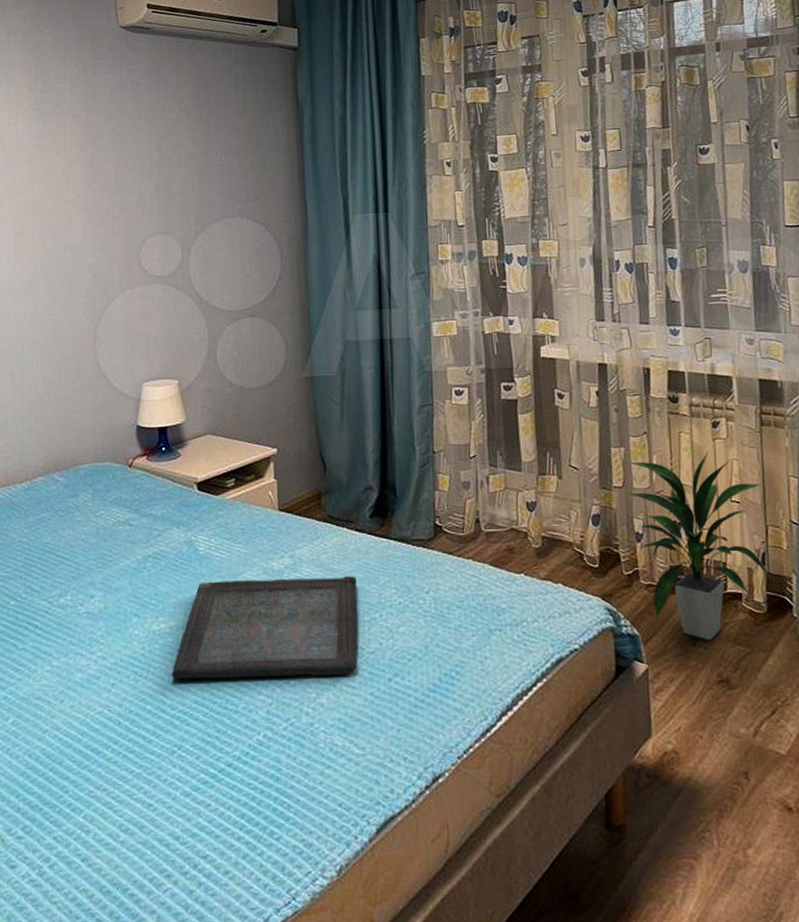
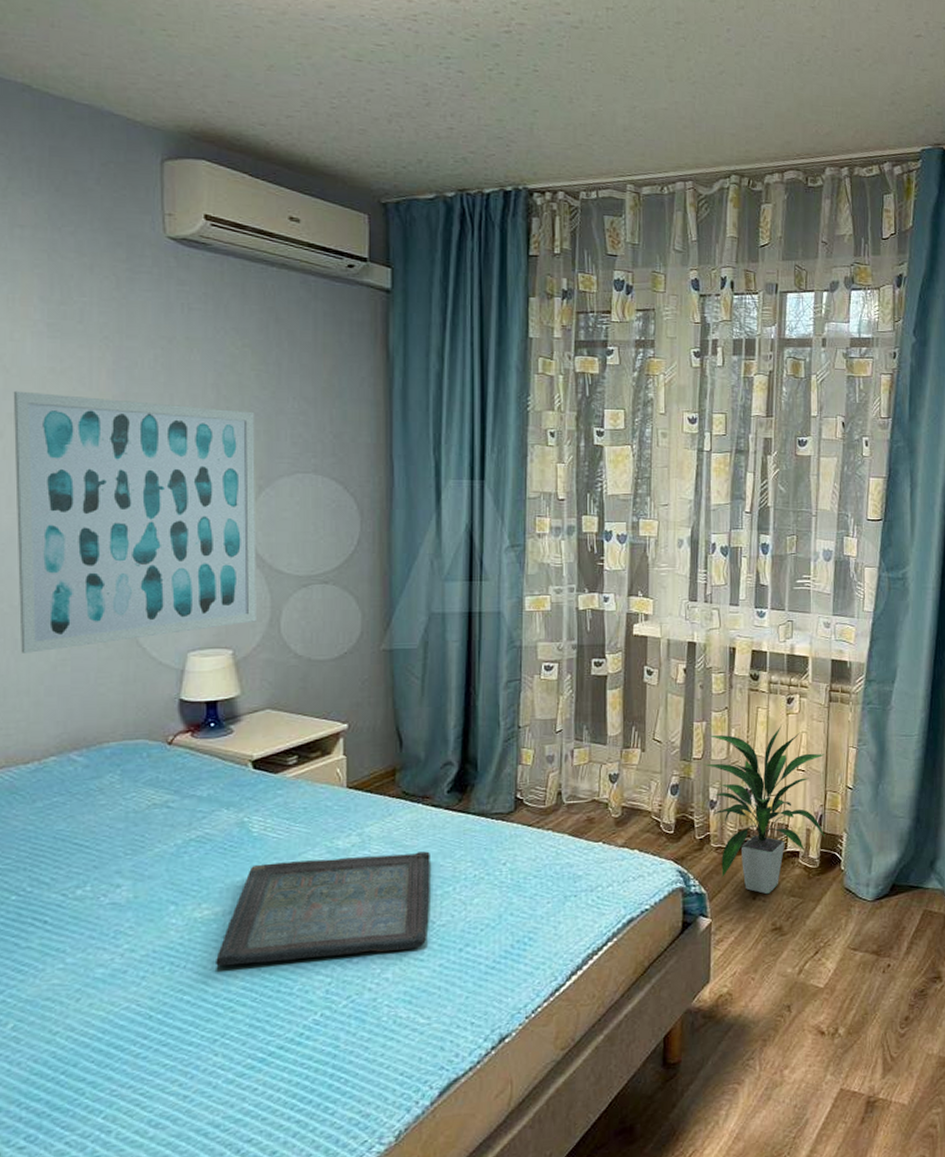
wall art: none [10,165,197,386] -> present [13,390,257,653]

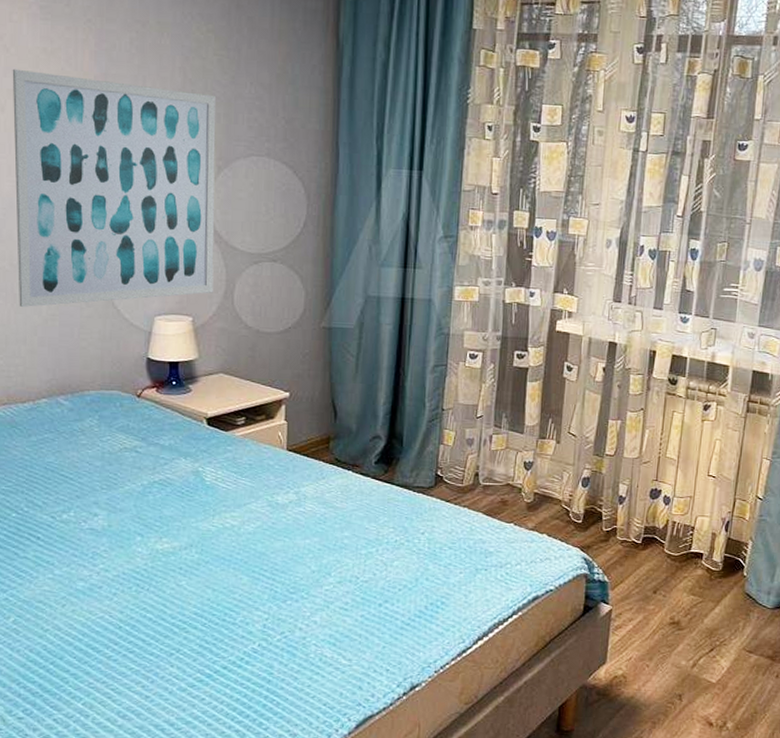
serving tray: present [216,851,430,967] -> none [173,509,357,599]
indoor plant: present [703,725,826,895] -> none [615,431,738,590]

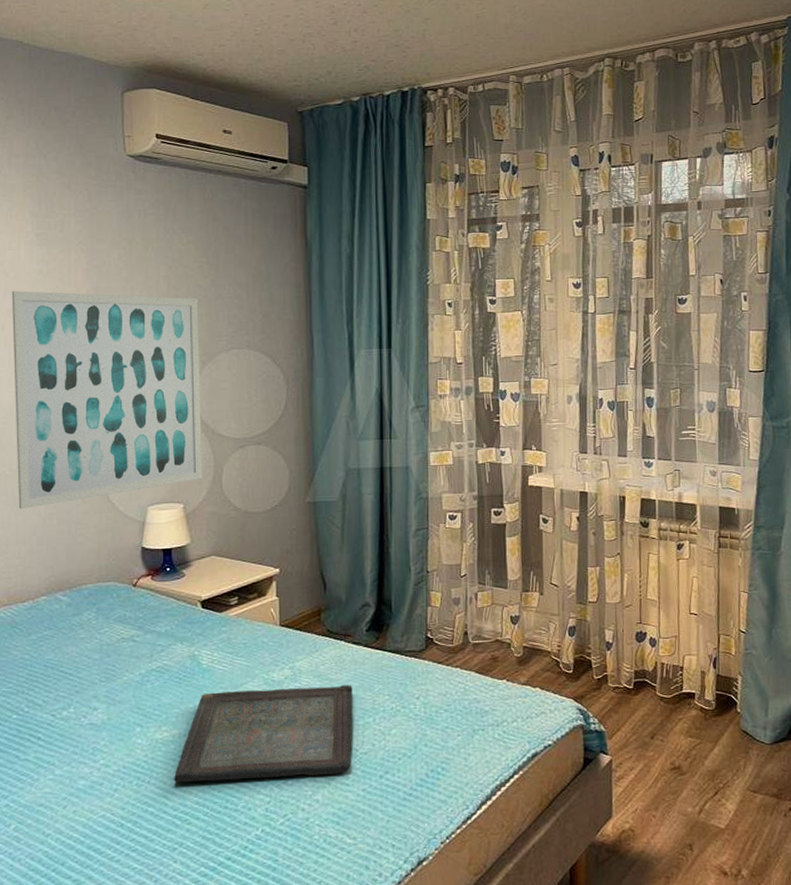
serving tray: none [173,509,357,599] -> present [174,685,353,783]

